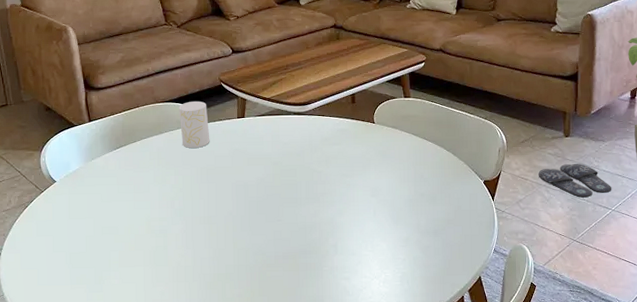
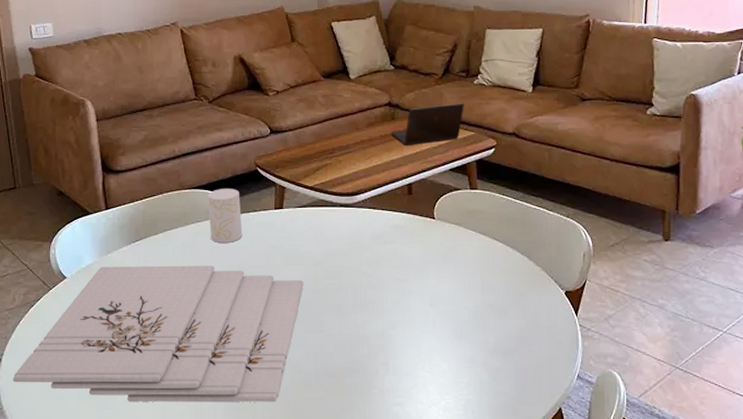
placemat: none [11,167,264,285] -> present [12,265,304,402]
laptop: none [337,24,399,61] -> present [391,103,464,145]
slippers: present [538,163,612,198] -> none [631,273,723,316]

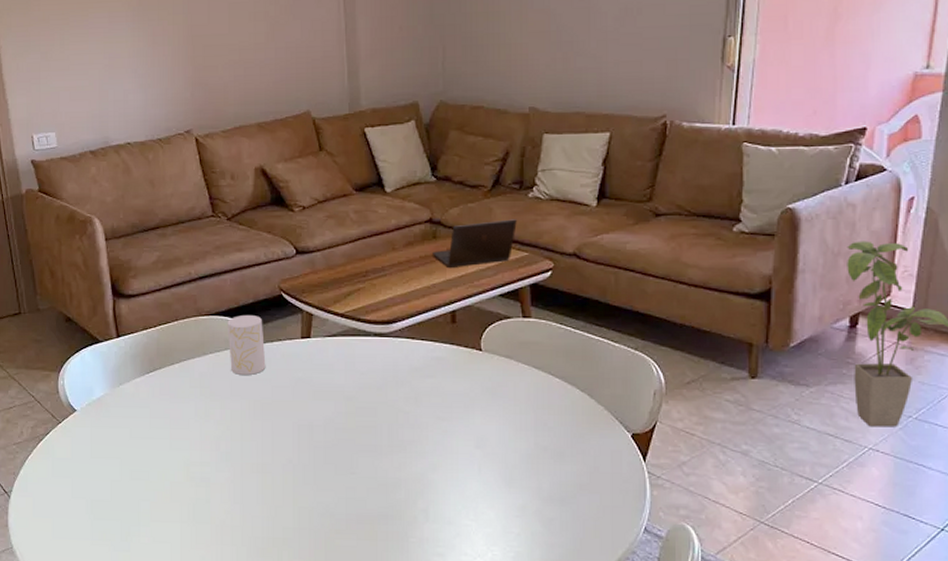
placemat: present [12,265,304,402] -> none [22,398,334,549]

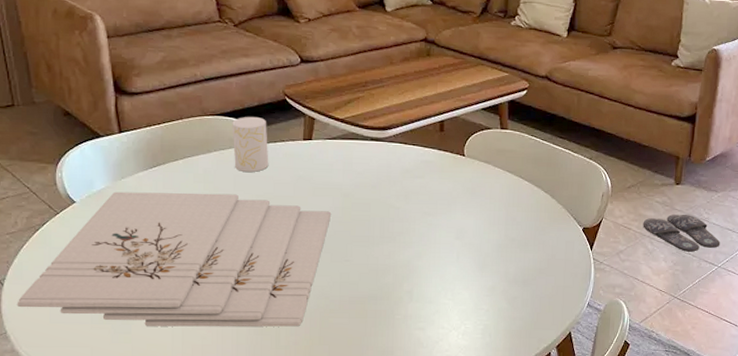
placemat: none [22,398,334,549] -> present [17,191,332,327]
laptop: present [433,219,517,267] -> none [426,43,500,83]
slippers: none [710,415,819,464] -> present [643,214,721,252]

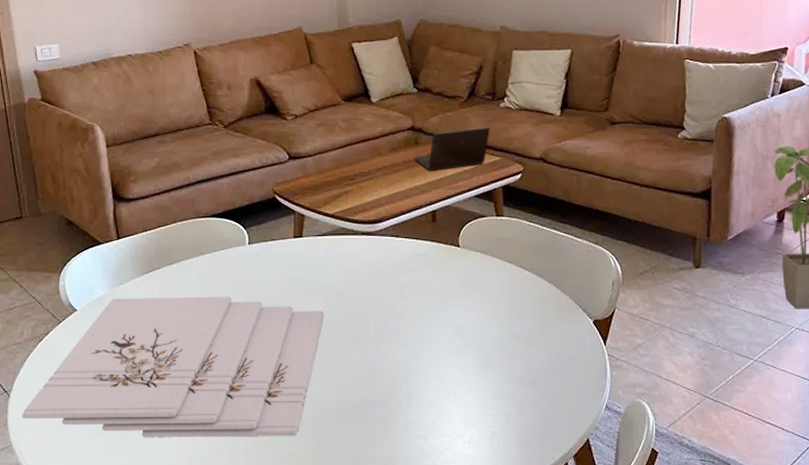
cup: present [232,116,269,172] -> none [224,216,261,273]
laptop: none [426,43,500,83] -> present [415,127,490,171]
slippers: present [643,214,721,252] -> none [661,301,754,344]

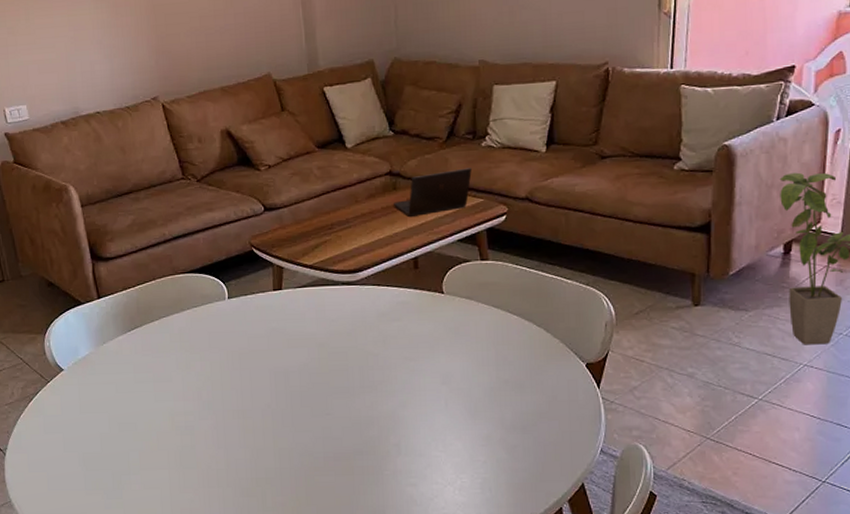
placemat: present [22,296,325,437] -> none [18,351,308,491]

